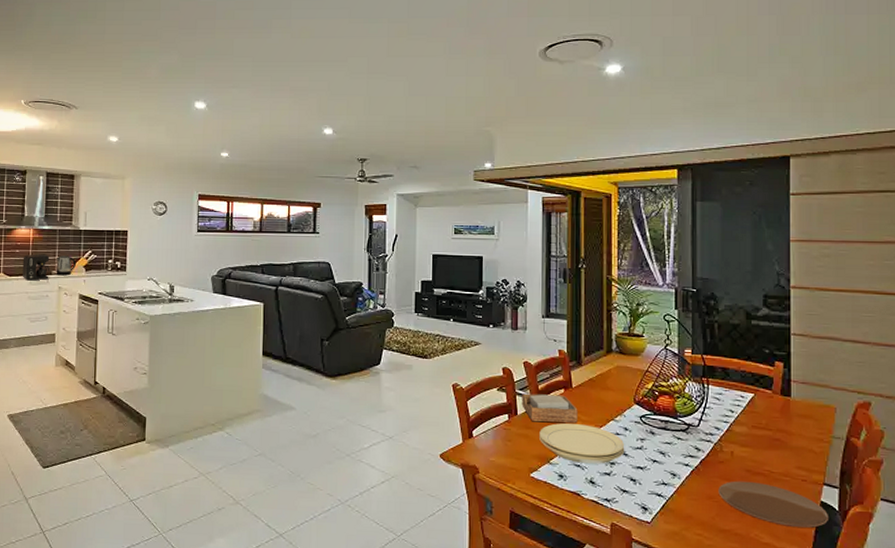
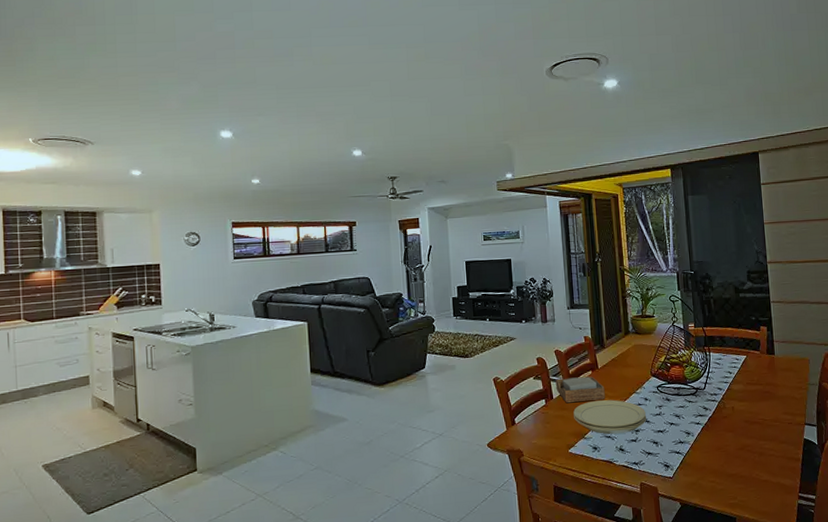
coffee maker: present [22,254,50,281] -> none [45,295,77,325]
kettle: present [56,255,77,276] -> none [84,295,107,316]
plate: present [718,481,830,529] -> none [724,430,812,464]

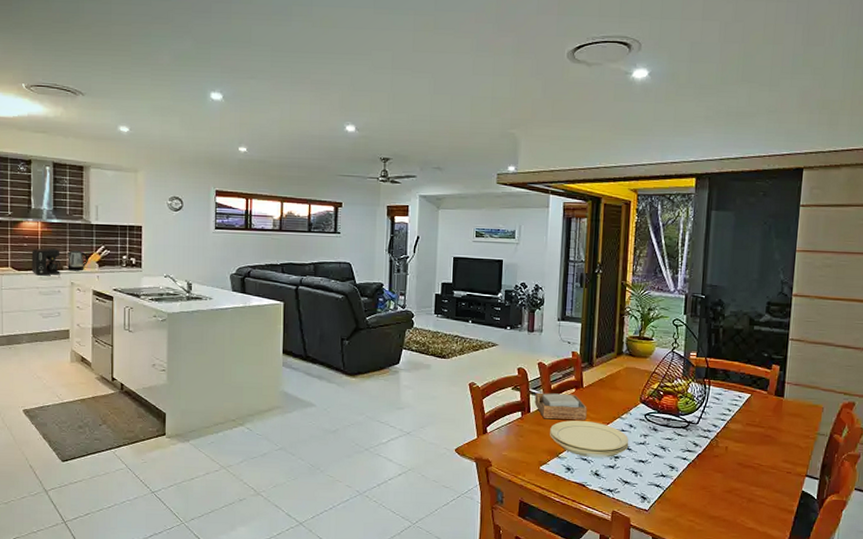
coffee maker: none [45,295,77,325] -> present [31,248,60,276]
kettle: none [84,295,107,316] -> present [68,250,89,271]

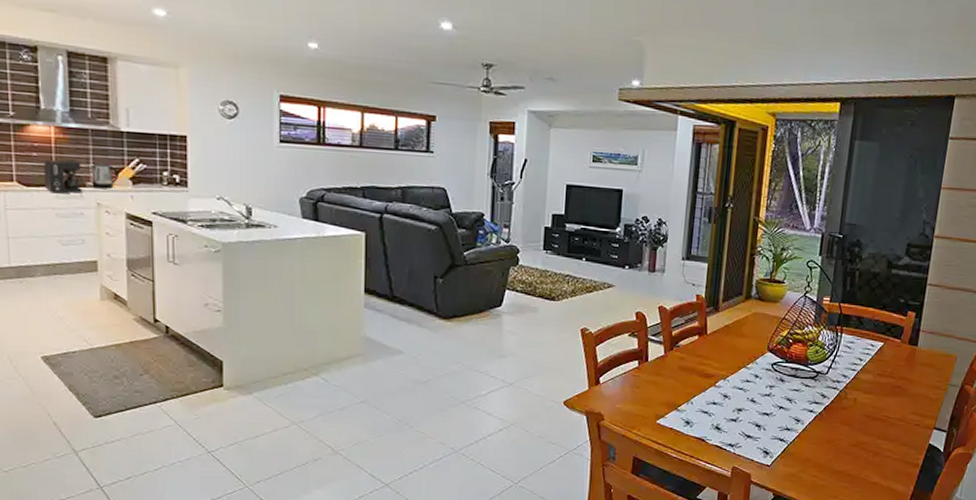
napkin holder: present [534,392,587,421] -> none [653,339,711,371]
plate: present [550,420,629,458] -> none [669,370,754,411]

